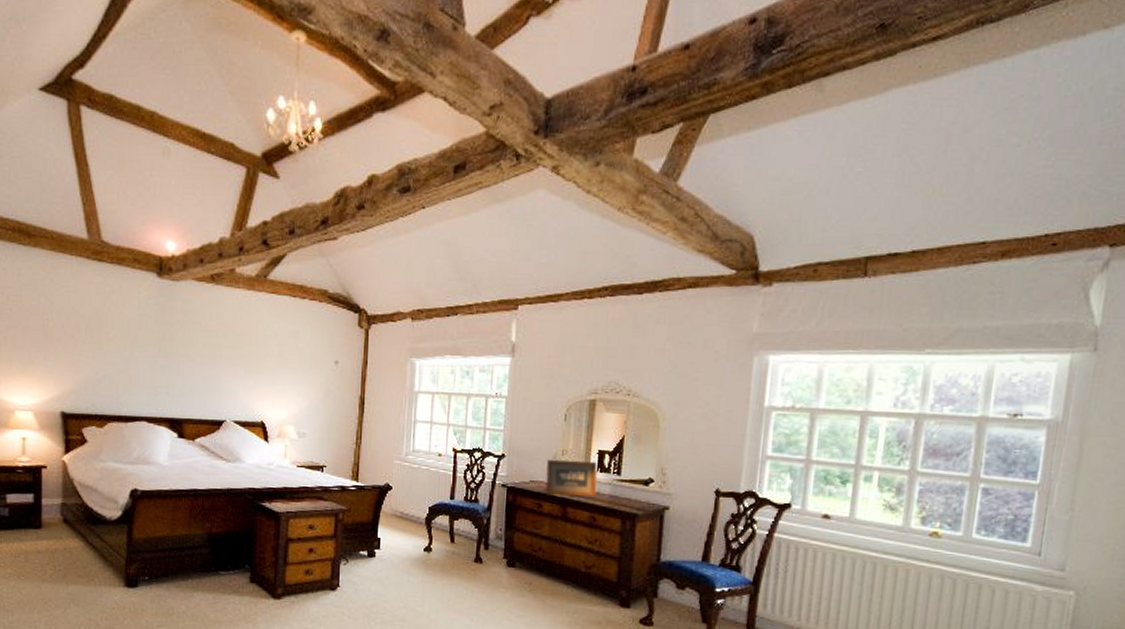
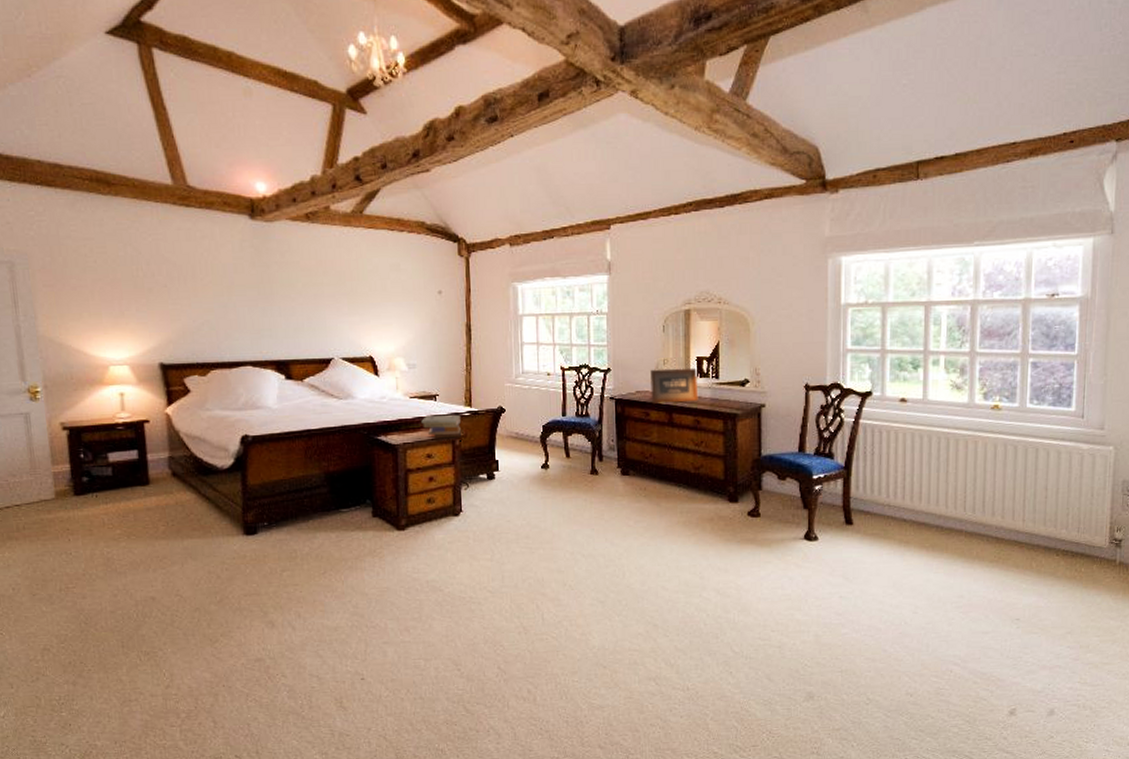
books: none [306,486,347,512] -> present [421,414,462,439]

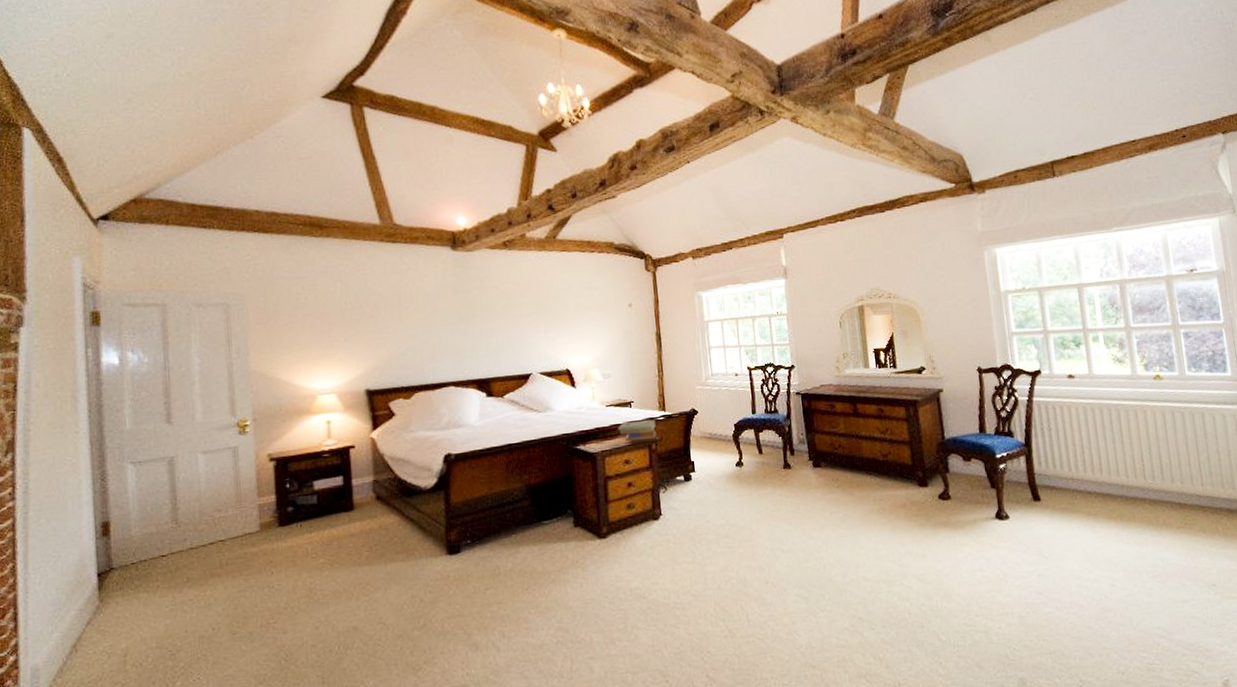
picture frame: present [650,367,699,404] -> none [832,359,880,396]

